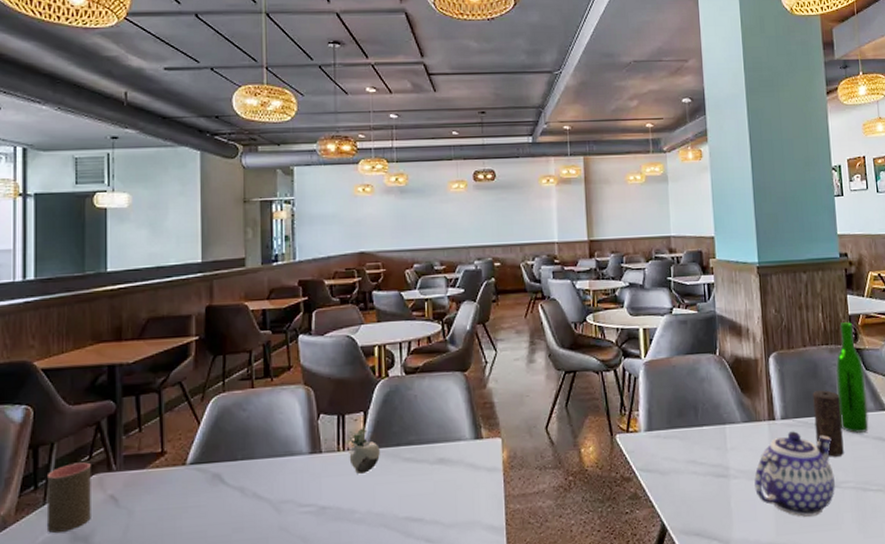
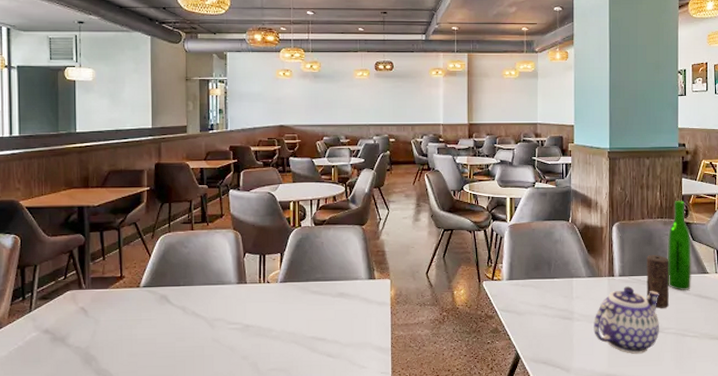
cup: present [46,462,91,533] -> none [32,281,67,333]
succulent plant: present [323,426,380,475] -> none [248,264,293,302]

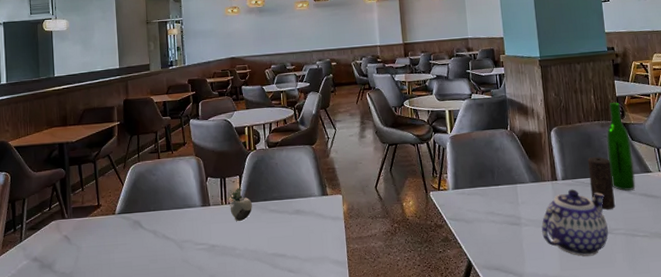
succulent plant: none [248,264,293,302] -> present [211,186,252,222]

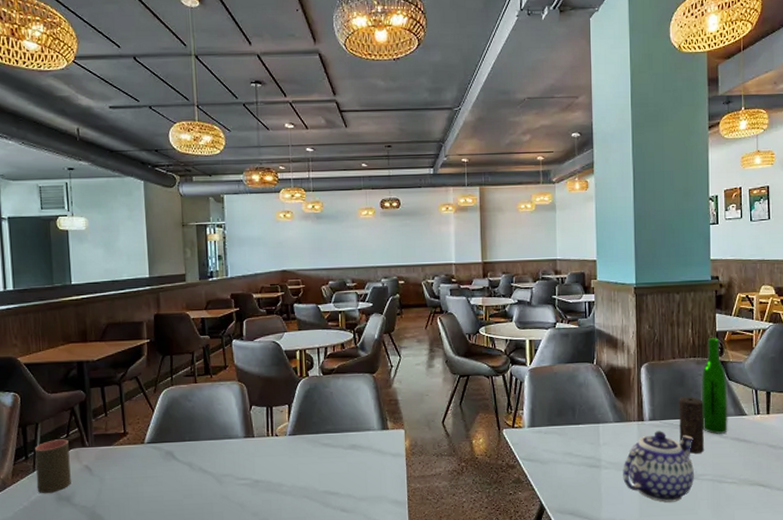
cup: none [22,212,53,262] -> present [35,439,71,493]
succulent plant: present [211,186,252,222] -> none [255,416,302,456]

